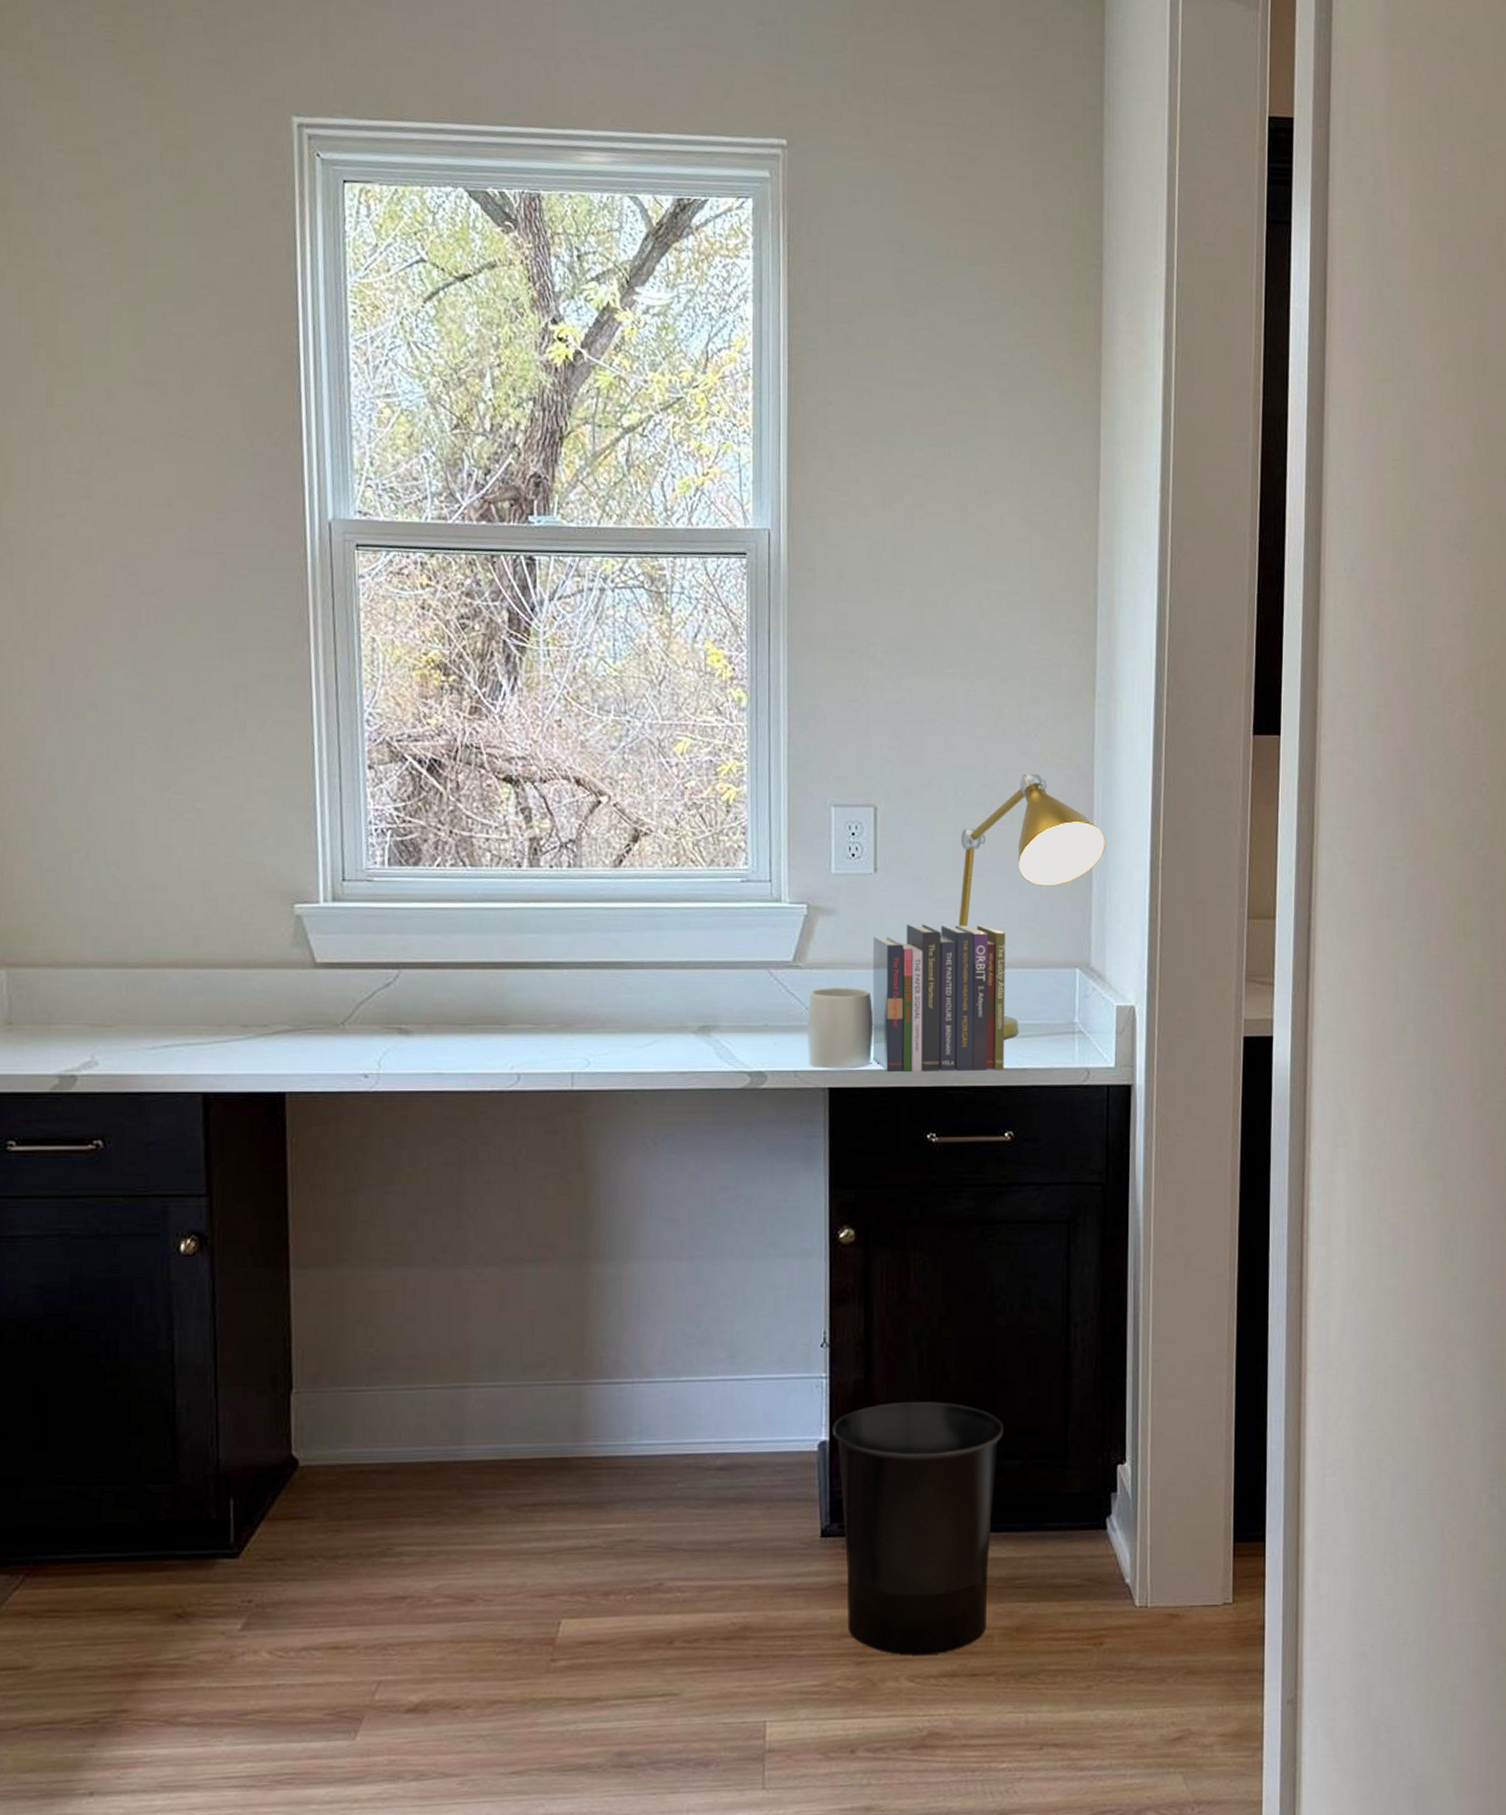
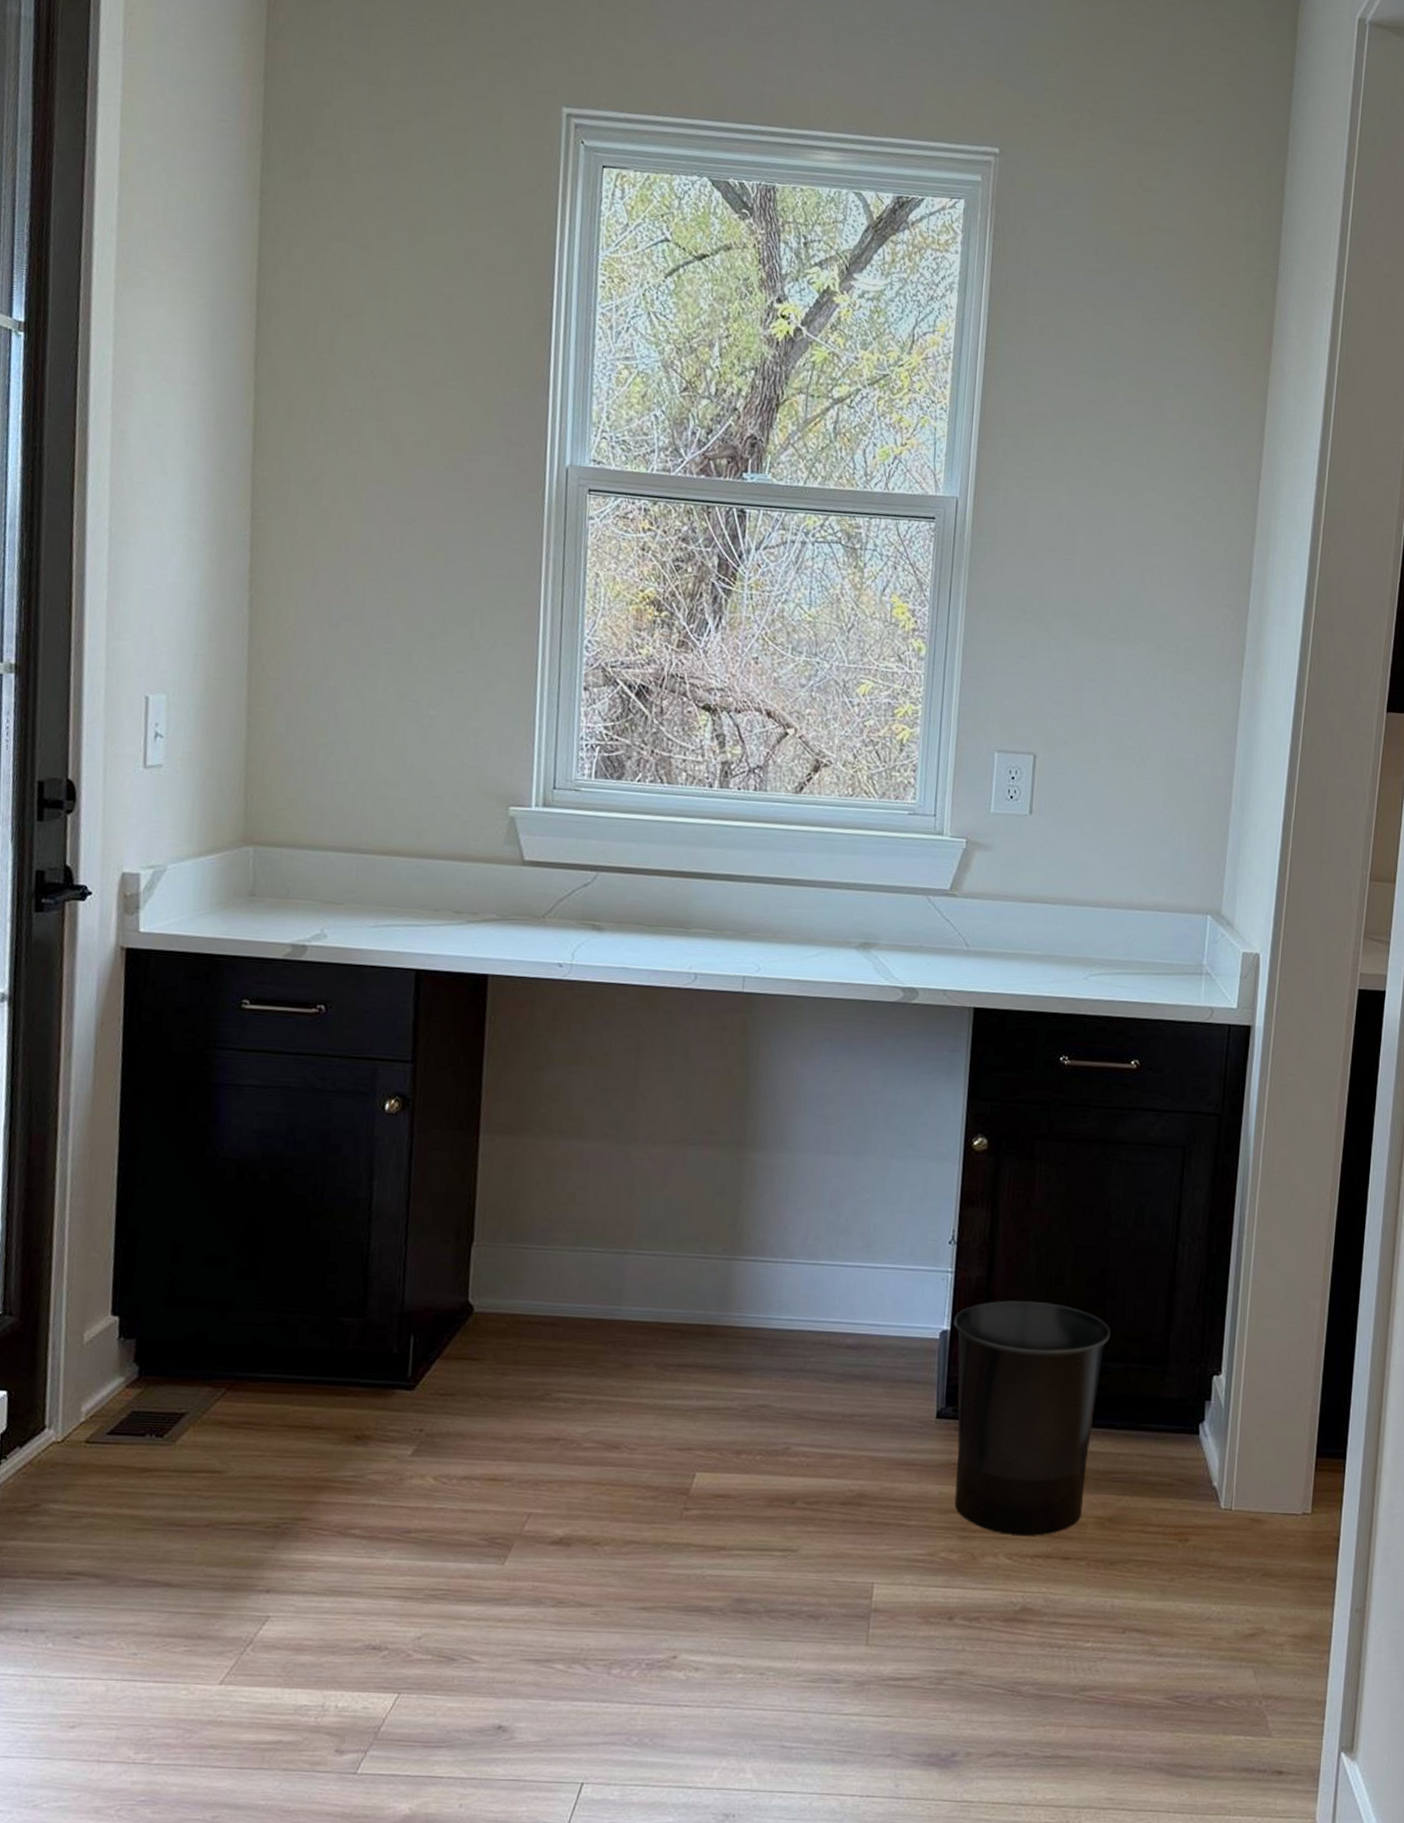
mug: present [806,988,874,1070] -> none [957,916,1019,993]
books: present [872,924,1006,1073] -> none [1015,863,1146,1004]
desk lamp: present [958,773,1105,1039] -> none [1103,733,1243,976]

